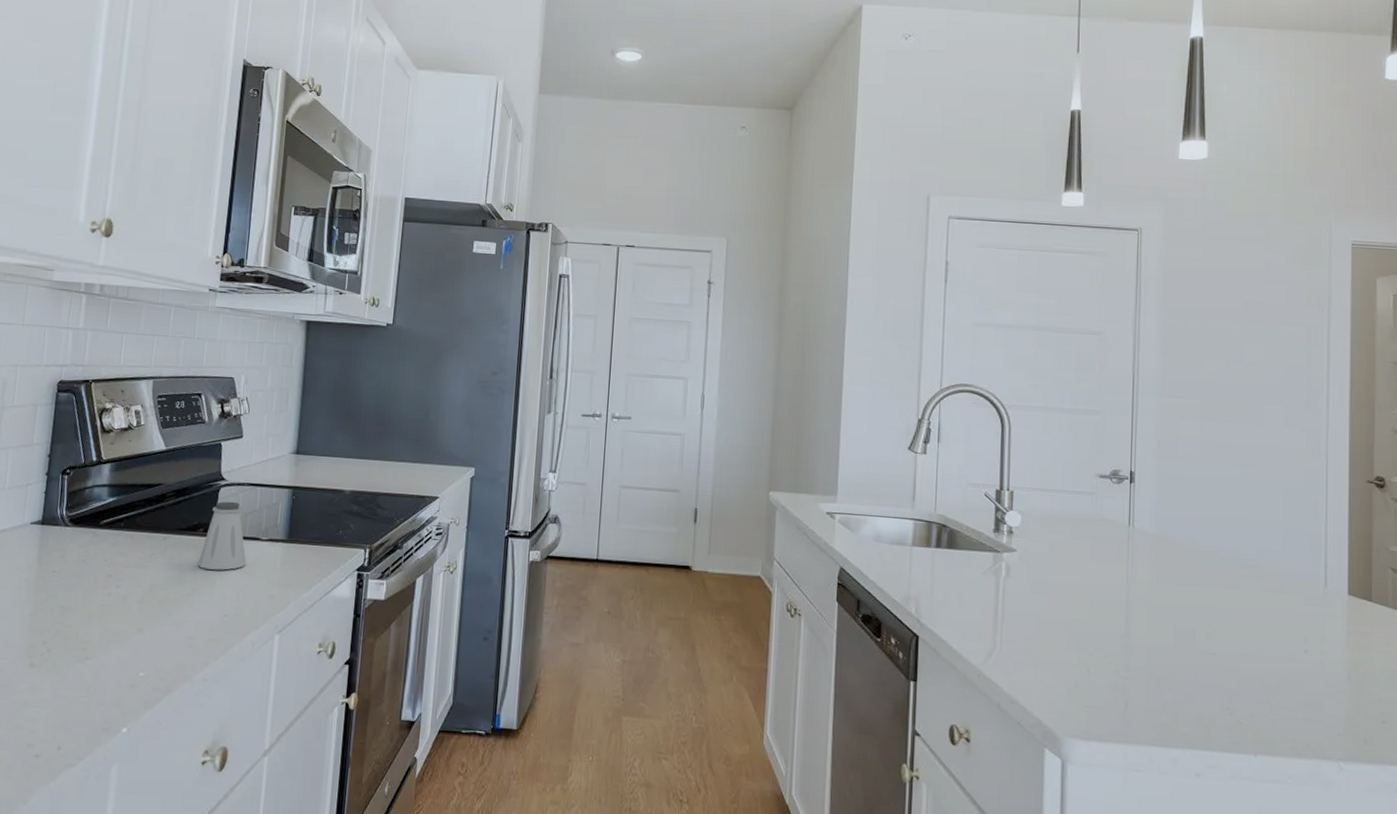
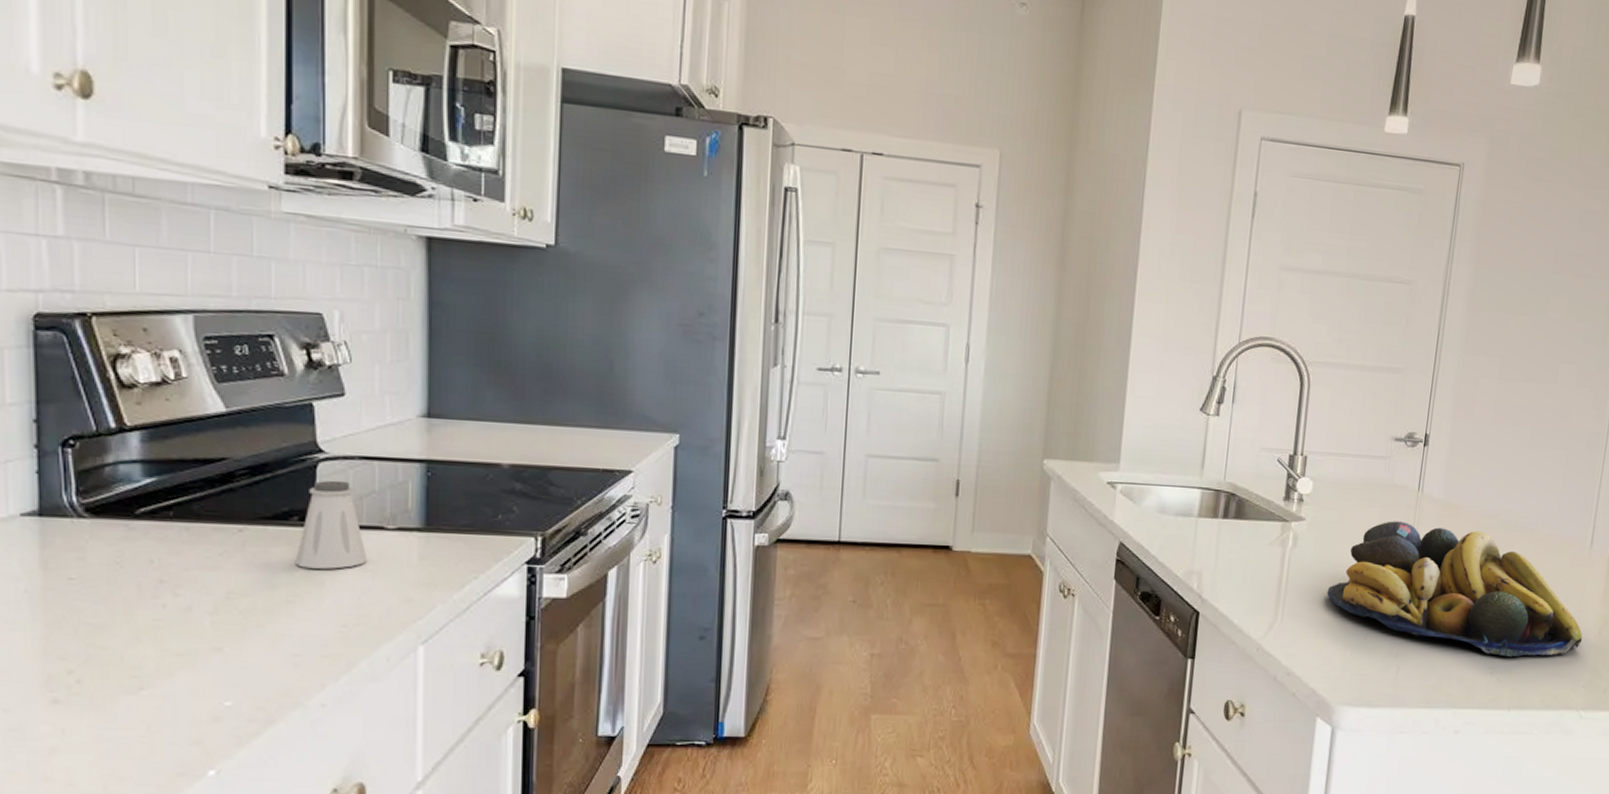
fruit bowl: none [1044,554,1330,699] -> present [1327,521,1583,658]

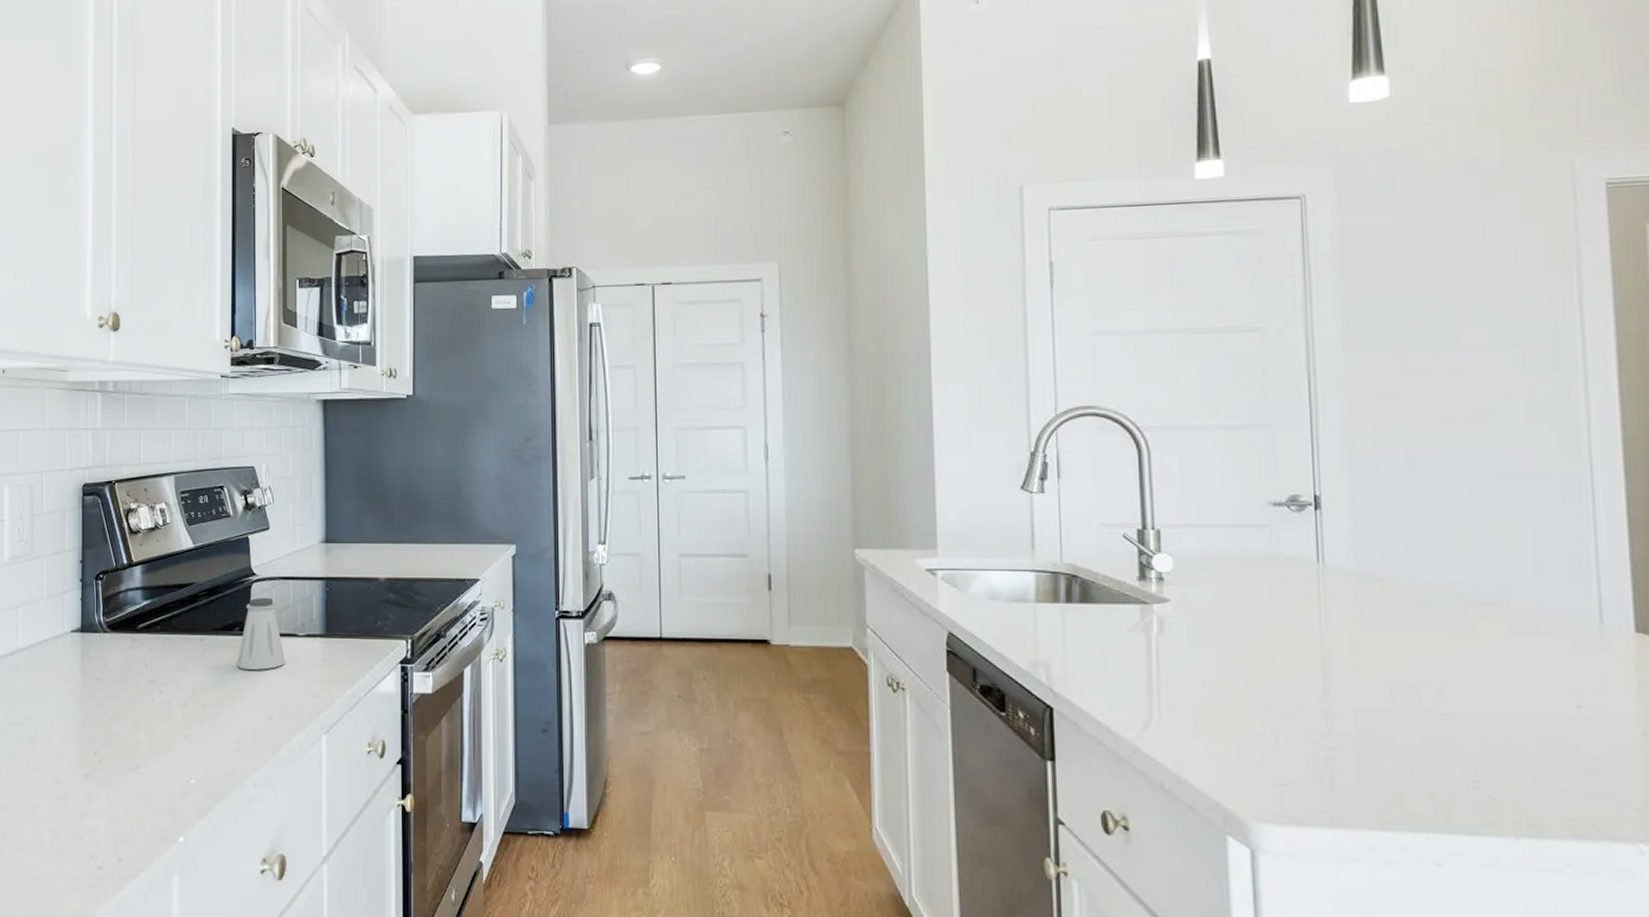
fruit bowl: present [1327,521,1583,658] -> none [1213,599,1618,768]

